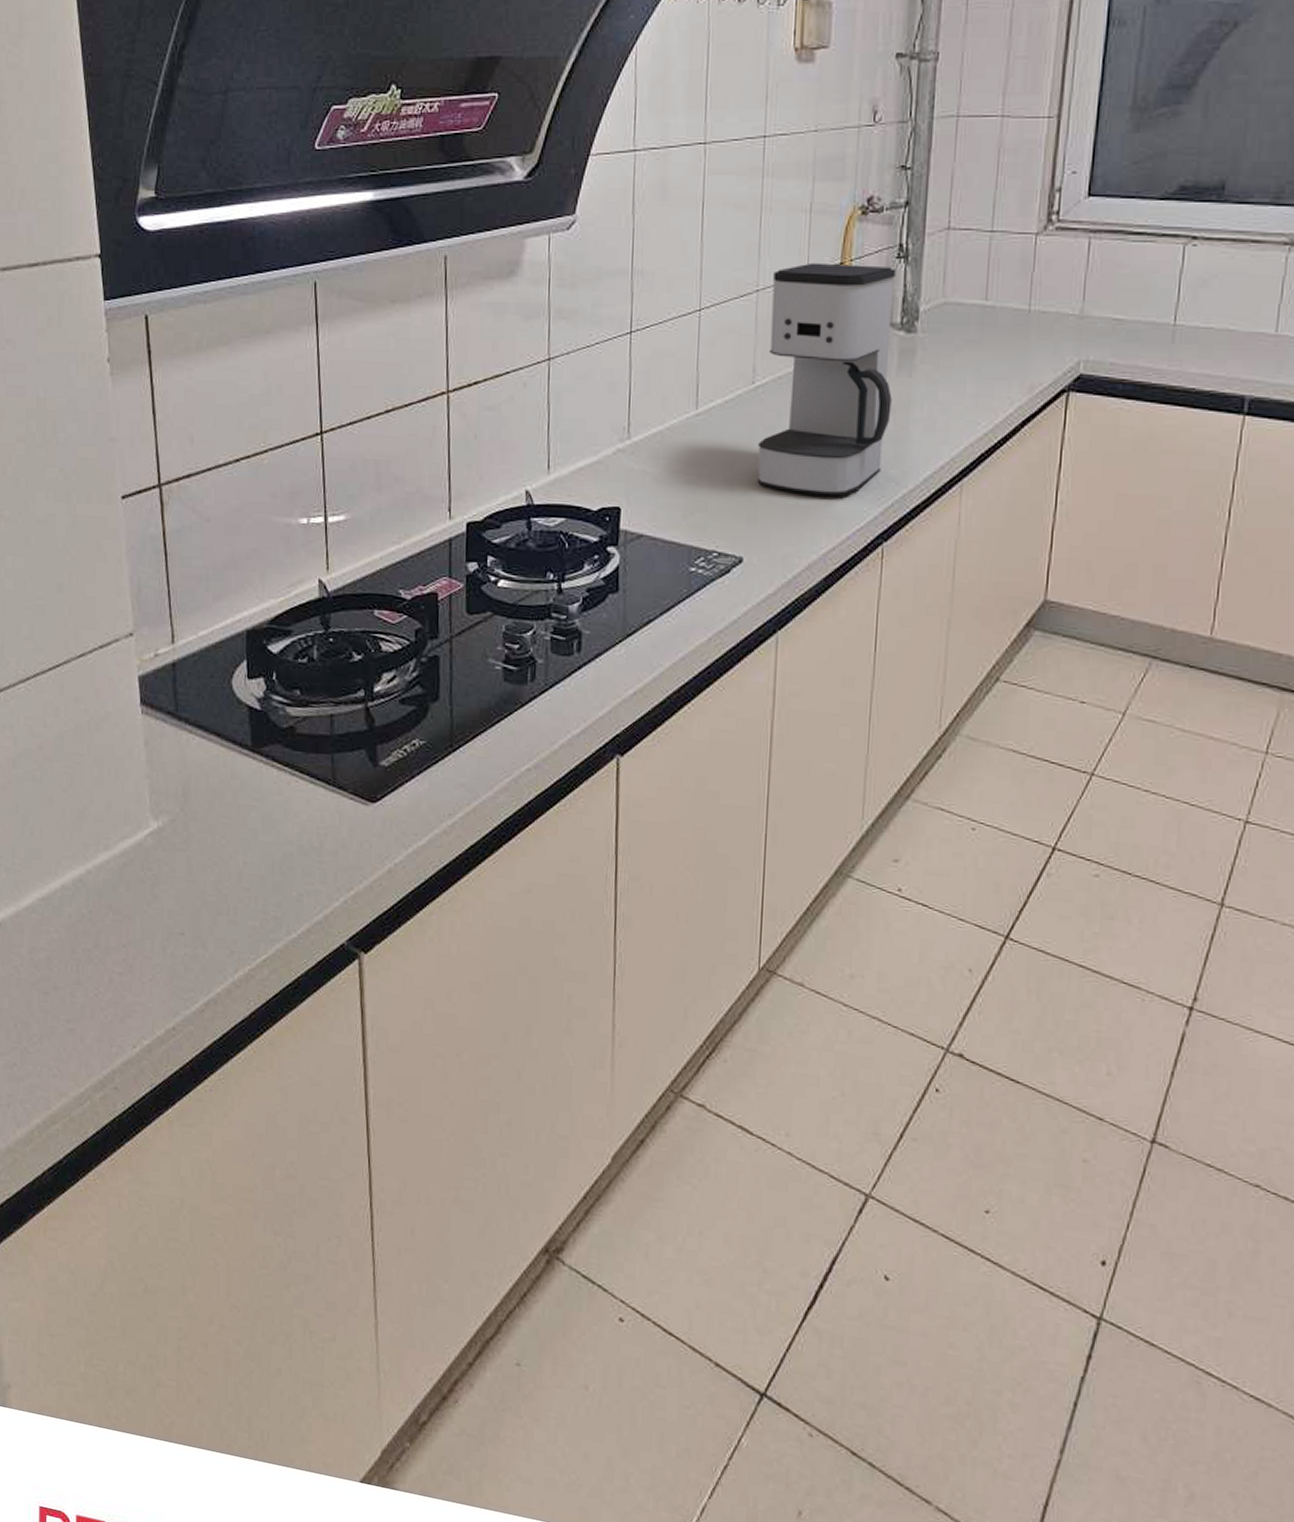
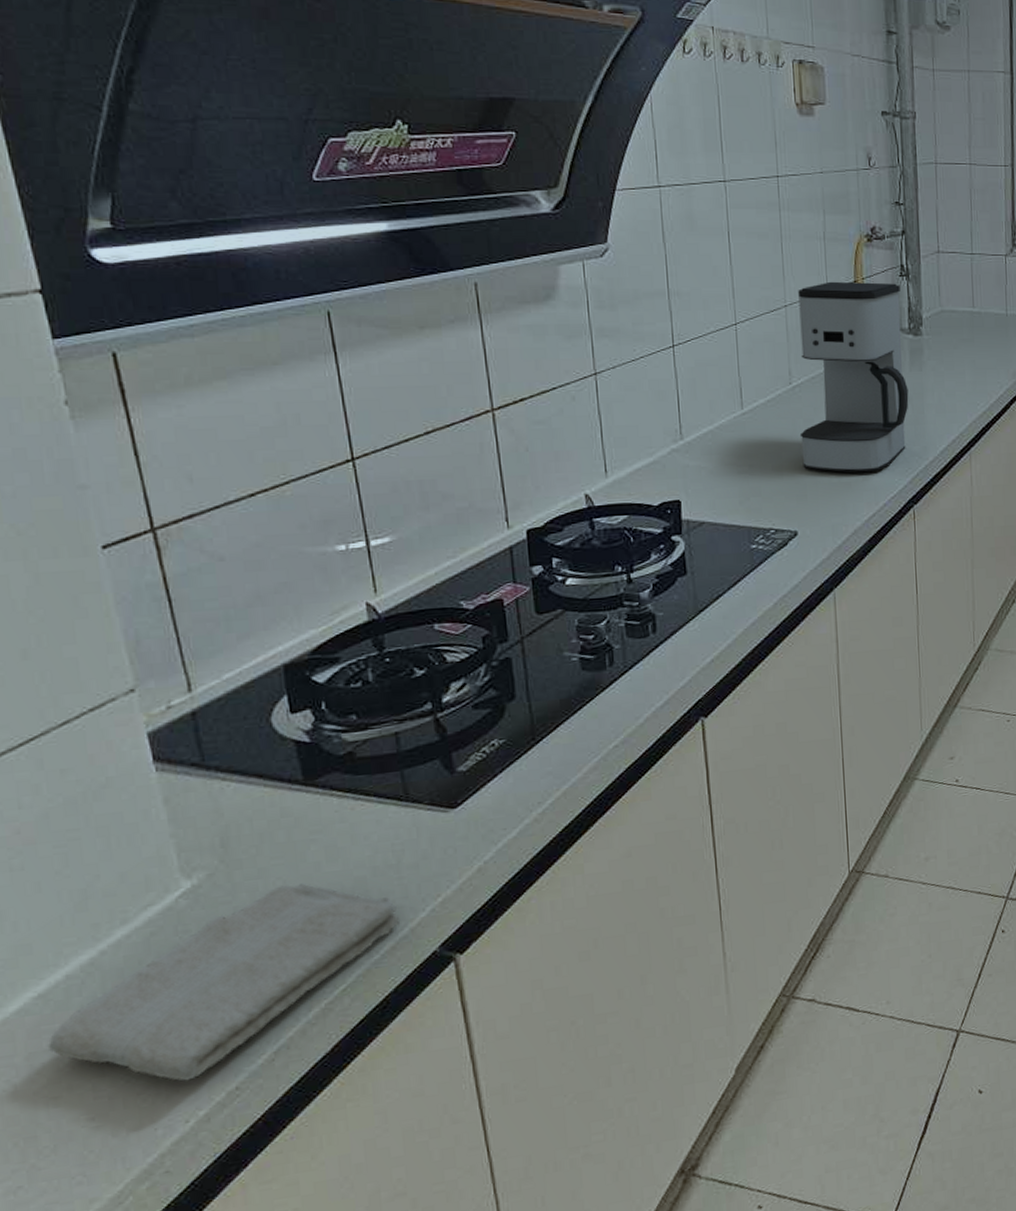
washcloth: none [44,844,317,1009] -> present [47,883,401,1082]

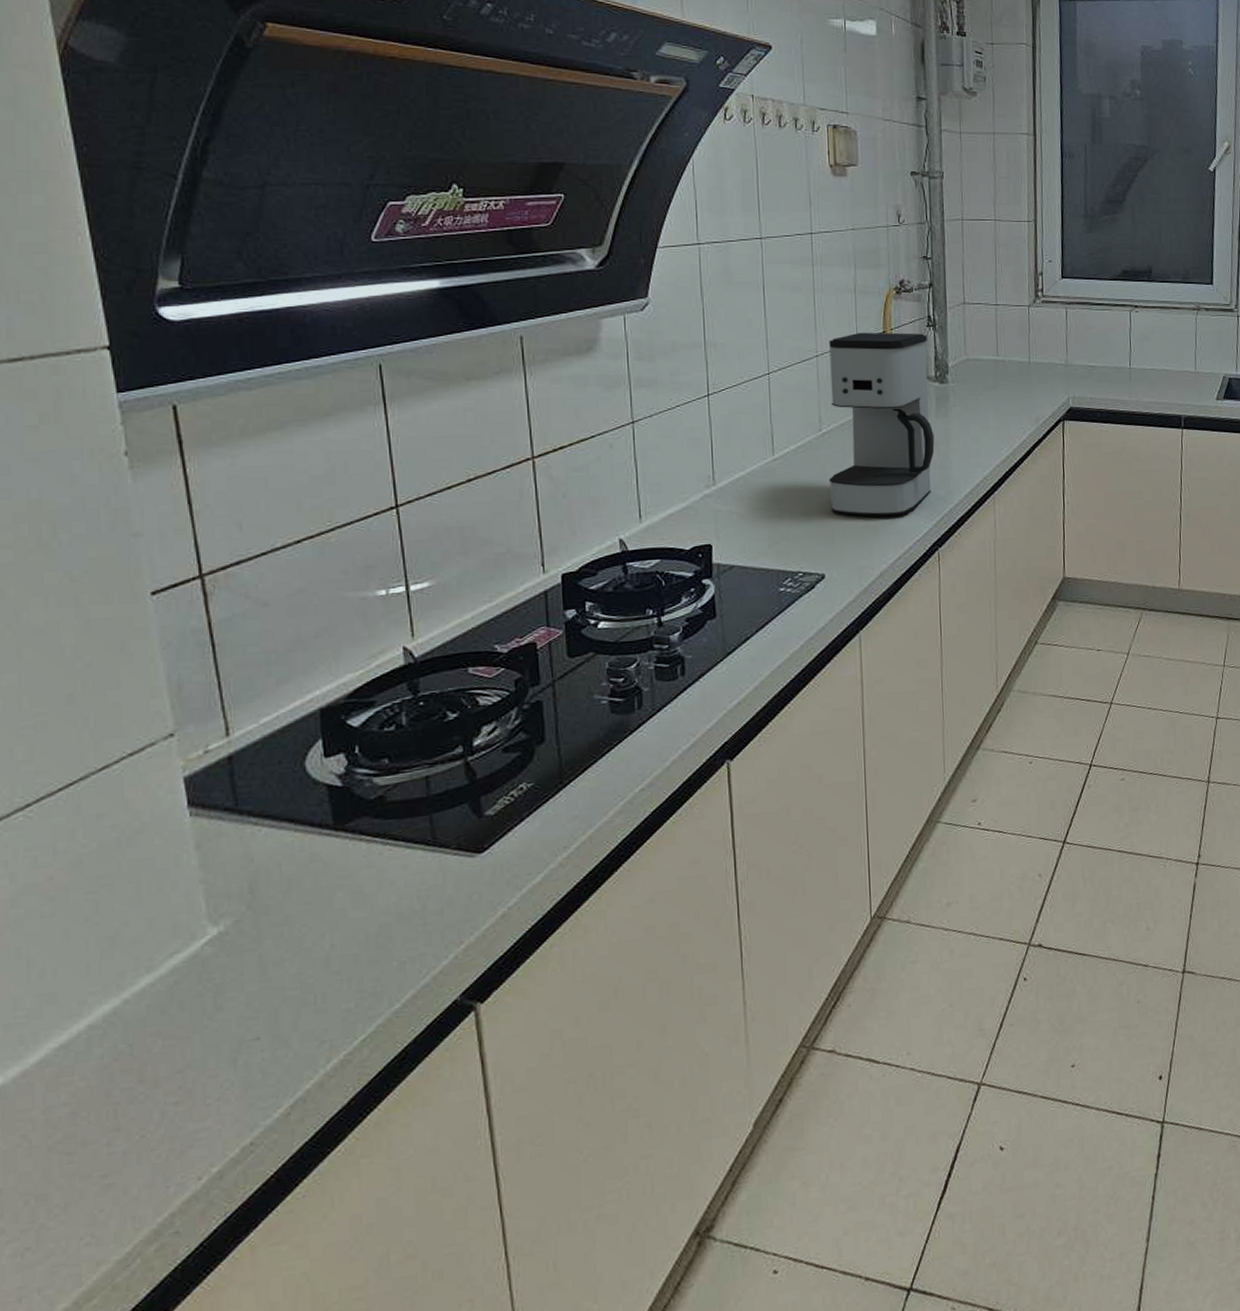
washcloth: present [47,883,401,1082] -> none [64,930,423,1137]

